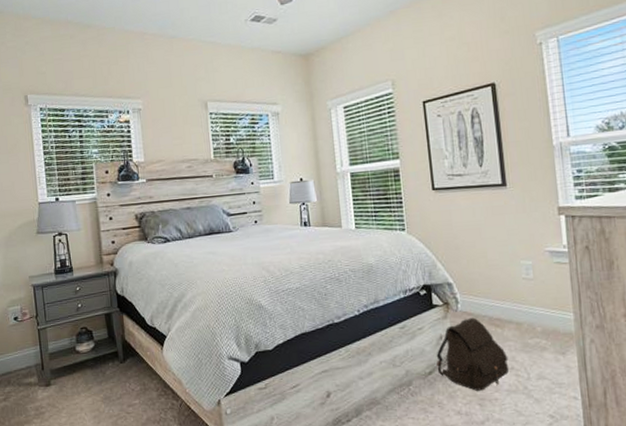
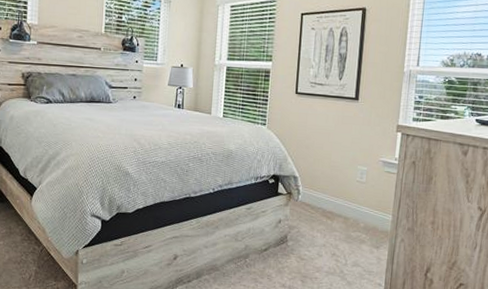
satchel: present [436,317,510,391] -> none [272,208,332,270]

